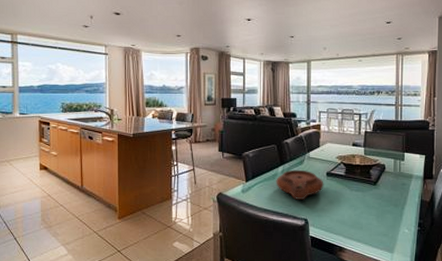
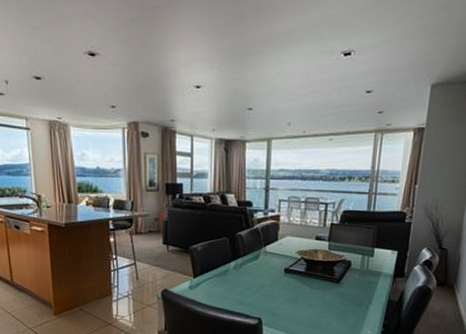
plate: present [276,169,324,200] -> none [227,265,281,298]

